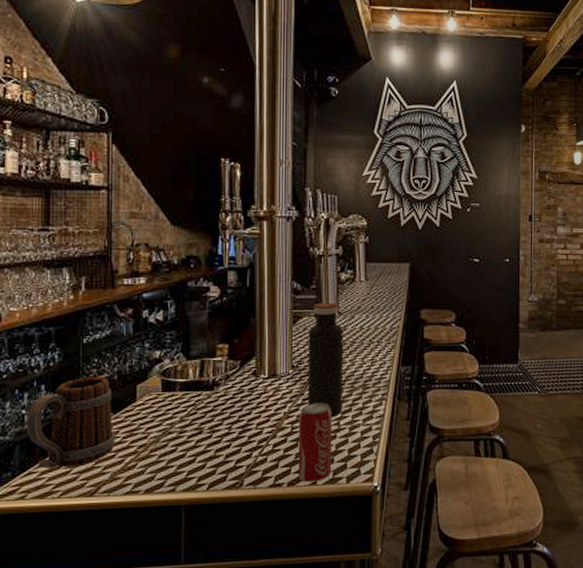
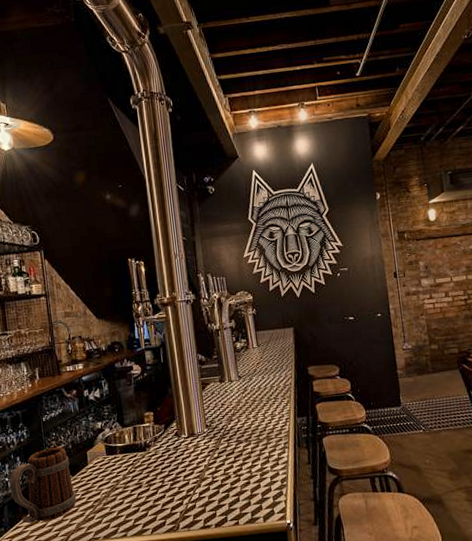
beverage can: present [298,402,333,483] -> none [216,454,250,523]
water bottle: present [307,302,344,418] -> none [216,368,252,467]

